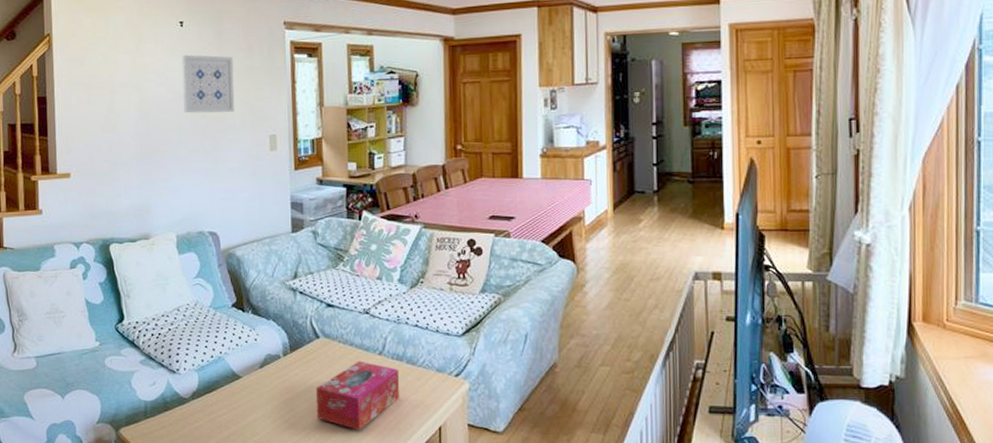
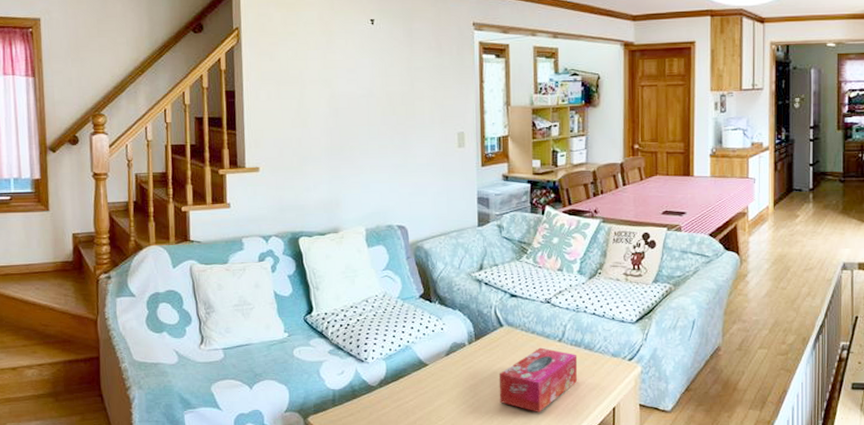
wall art: present [182,54,235,114] -> none [372,52,425,110]

